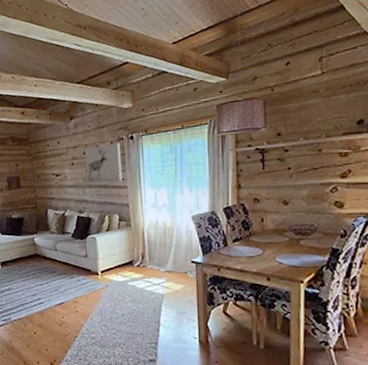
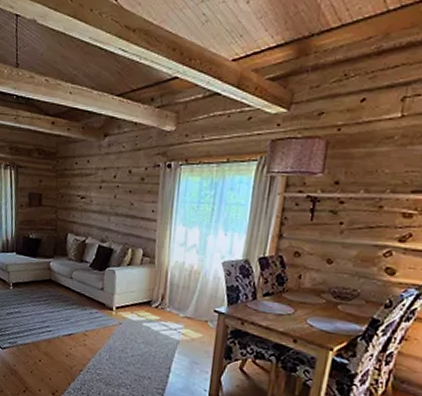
wall art: present [85,142,122,183] -> none [114,169,155,214]

